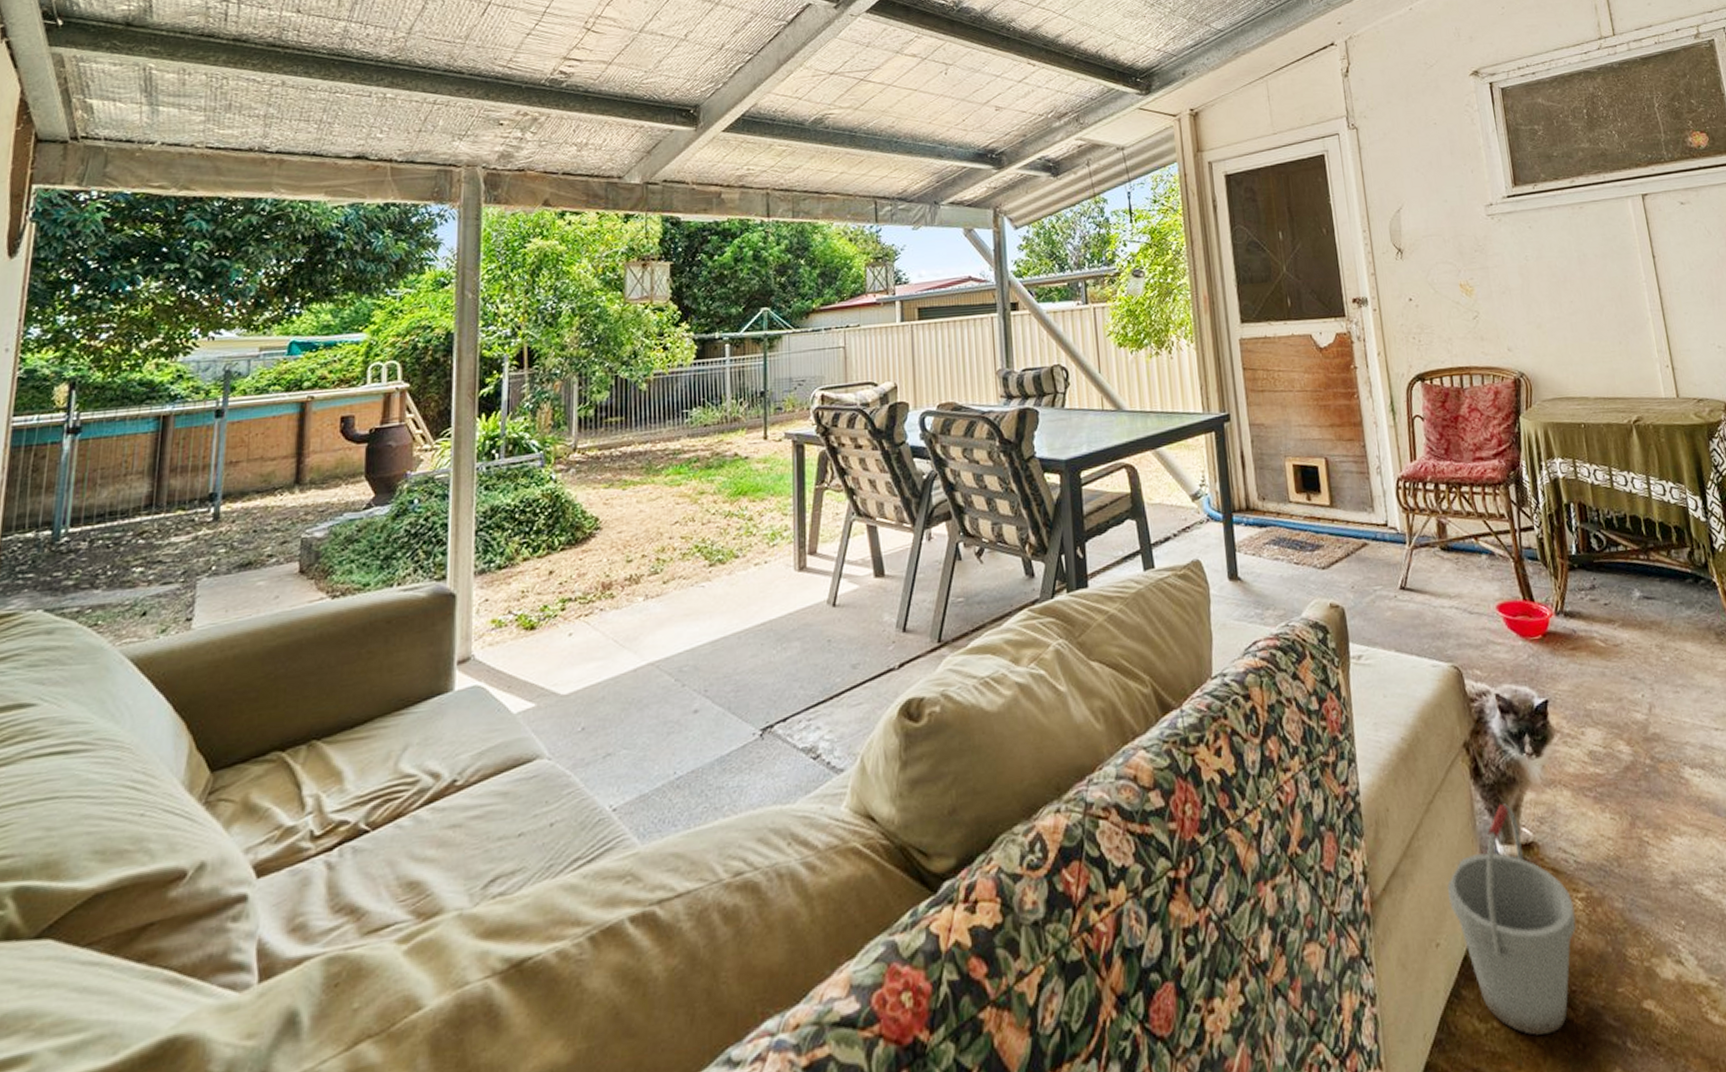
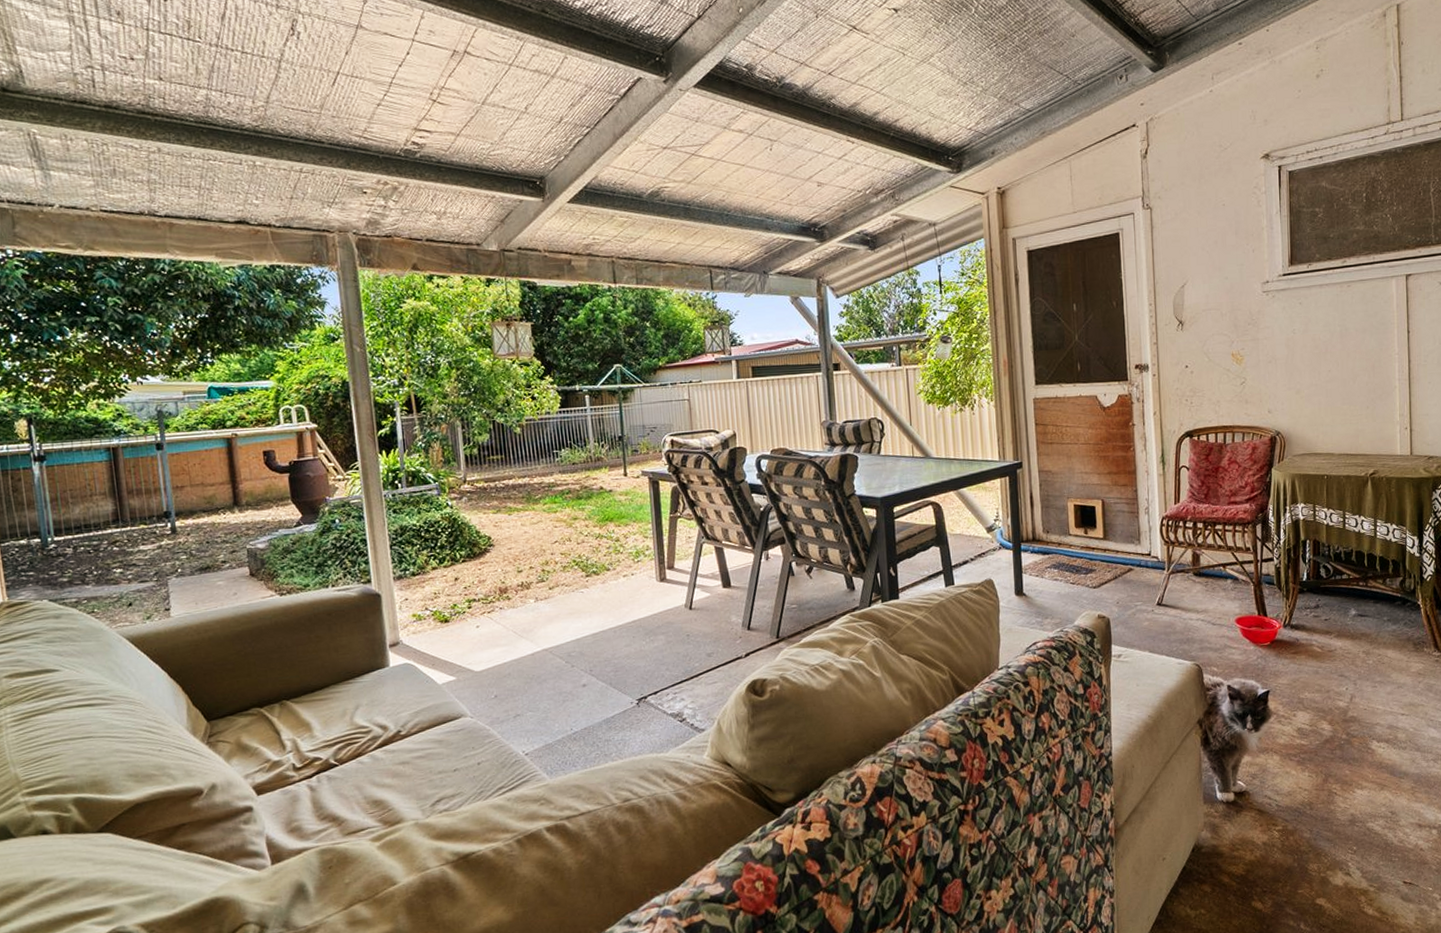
bucket: present [1447,804,1576,1035] -> none [1175,764,1272,919]

